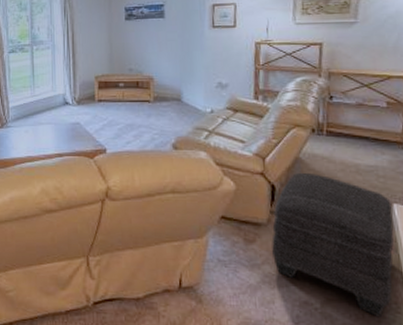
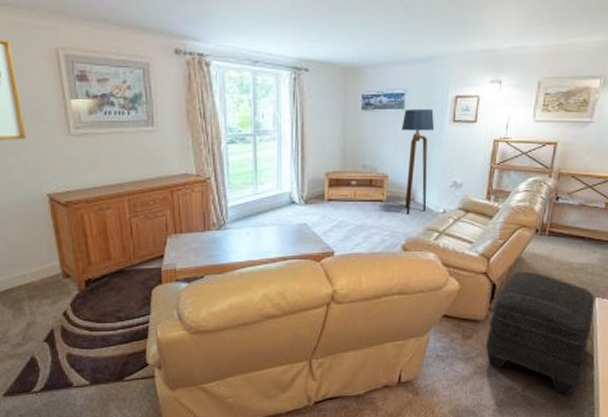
floor lamp: none [163,16,195,115] -> present [401,108,435,216]

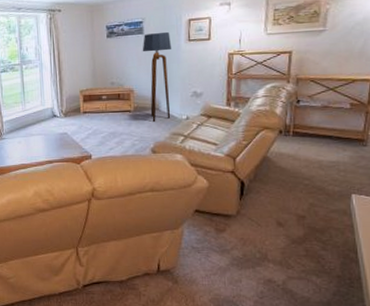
ottoman: present [486,271,594,396] -> none [240,169,351,291]

